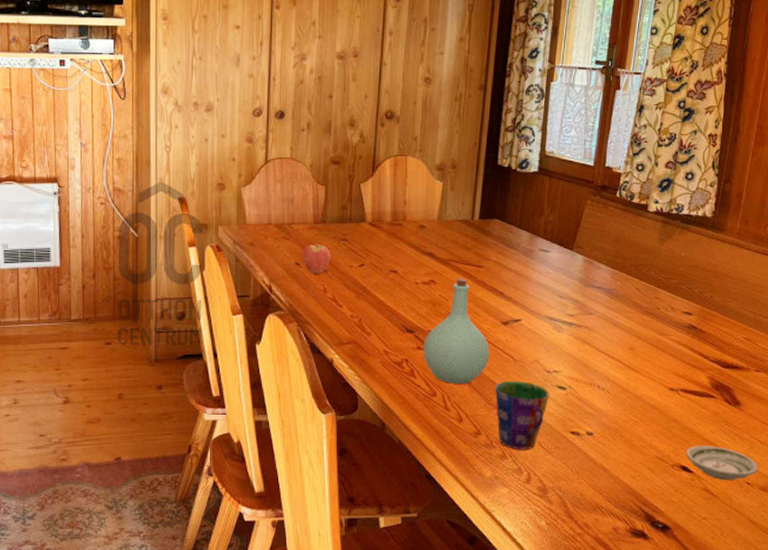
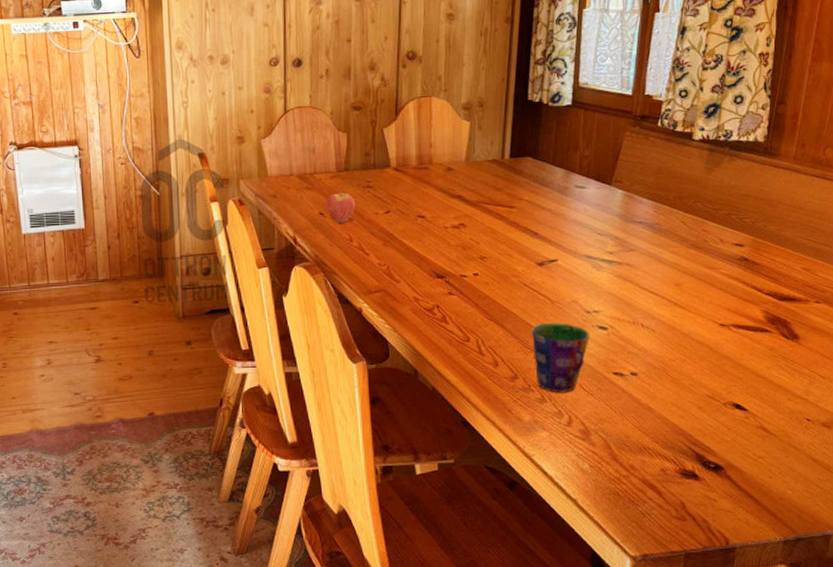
bottle: present [423,278,490,385] -> none [455,219,525,329]
saucer: present [686,445,758,481] -> none [739,381,819,418]

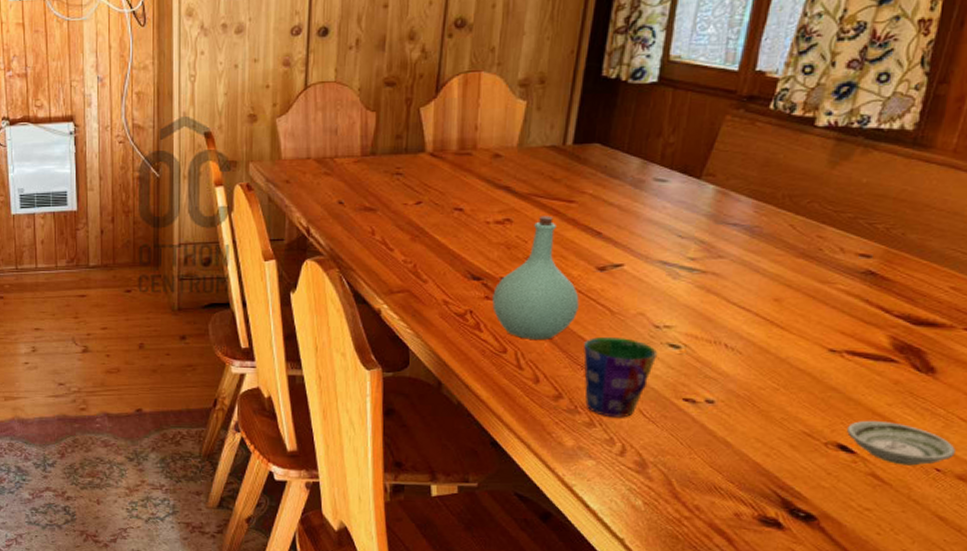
fruit: present [325,188,356,223] -> none [346,174,382,214]
bottle: none [455,219,525,329] -> present [492,215,579,341]
saucer: none [739,381,819,418] -> present [847,420,956,466]

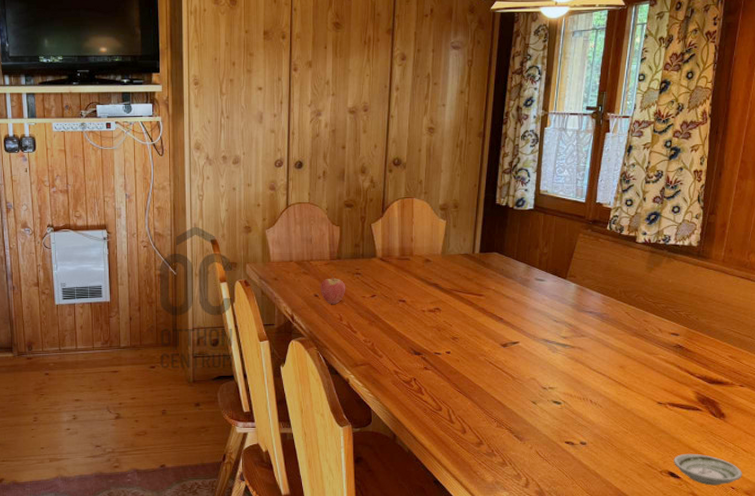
fruit: none [346,174,382,214] -> present [320,273,346,304]
bottle: present [492,215,579,341] -> none [430,305,490,401]
cup: present [583,336,658,418] -> none [496,396,546,458]

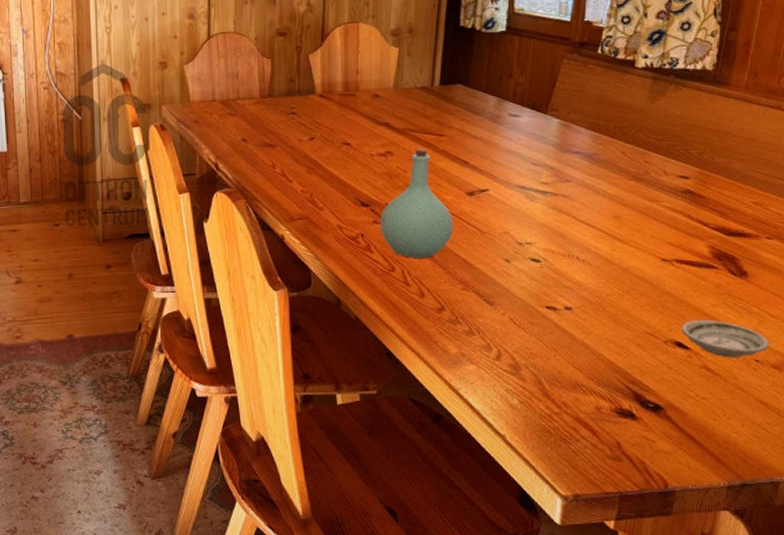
fruit: present [320,273,346,304] -> none [248,114,280,149]
bottle: none [430,305,490,401] -> present [380,148,453,259]

